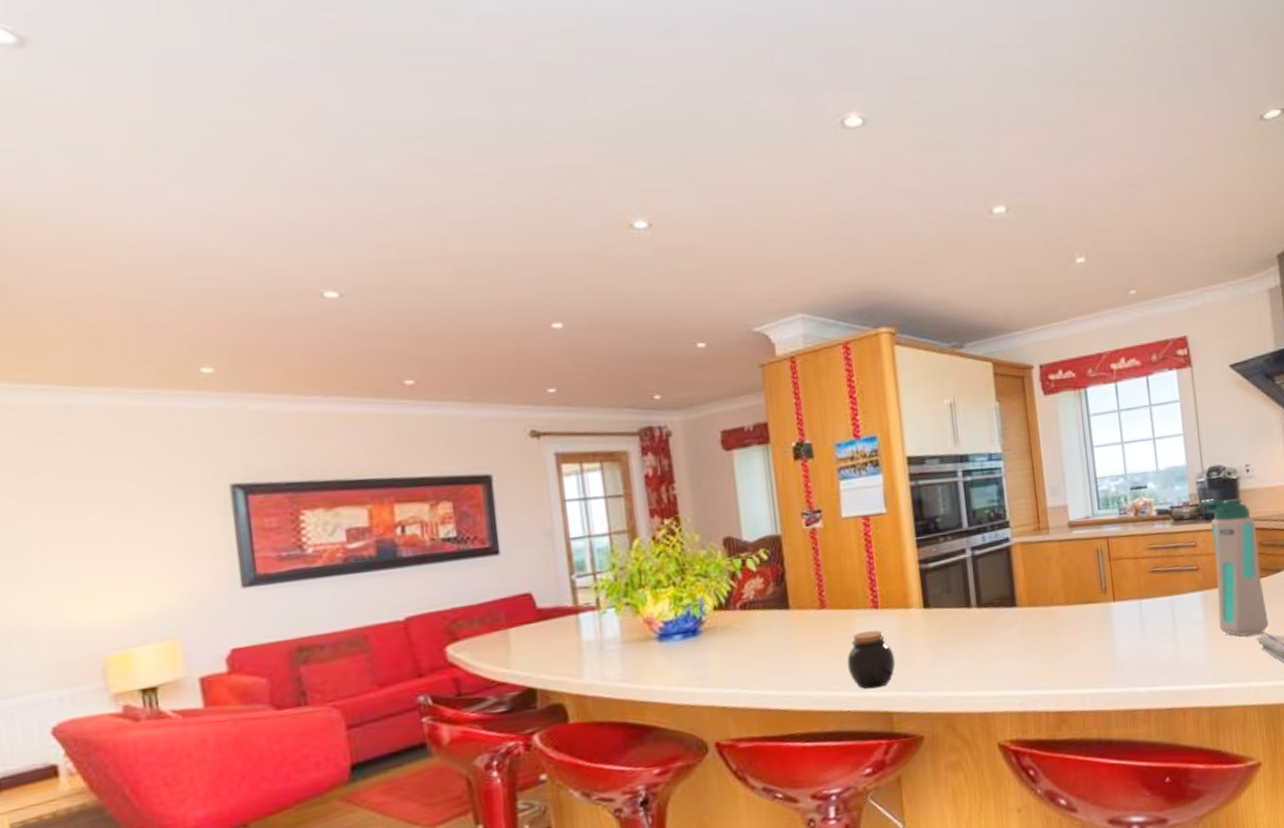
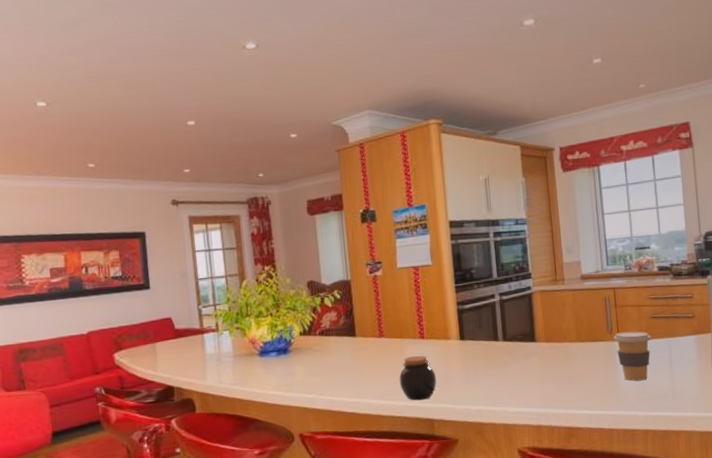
coffee cup: none [1108,589,1152,650] -> present [613,331,651,381]

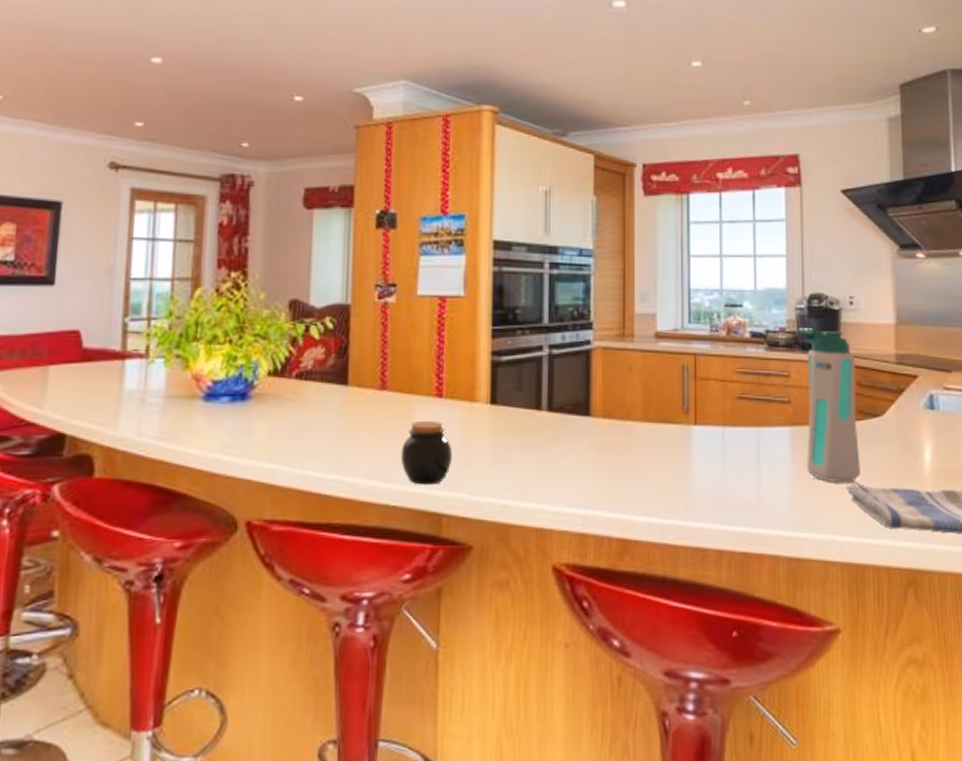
coffee cup: present [613,331,651,381] -> none [690,414,736,482]

